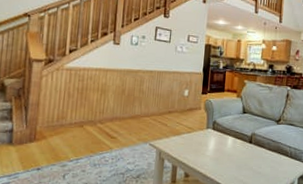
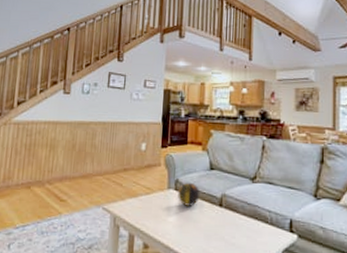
decorative orb: none [215,123,234,143] -> present [178,182,200,206]

